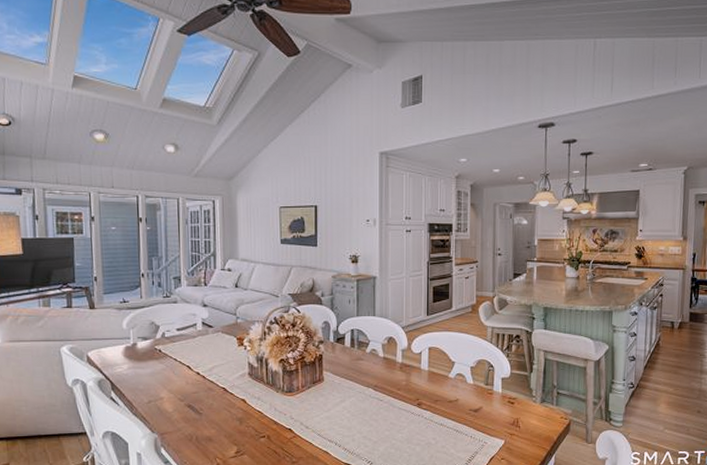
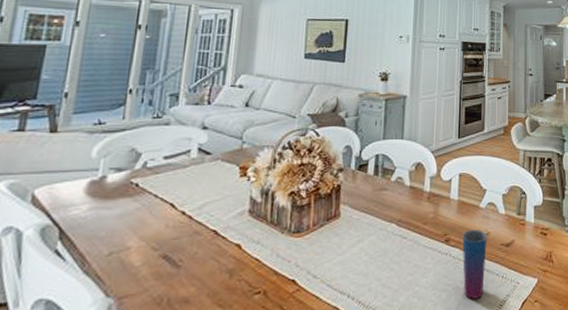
cup: none [433,395,457,453] -> present [462,229,487,299]

